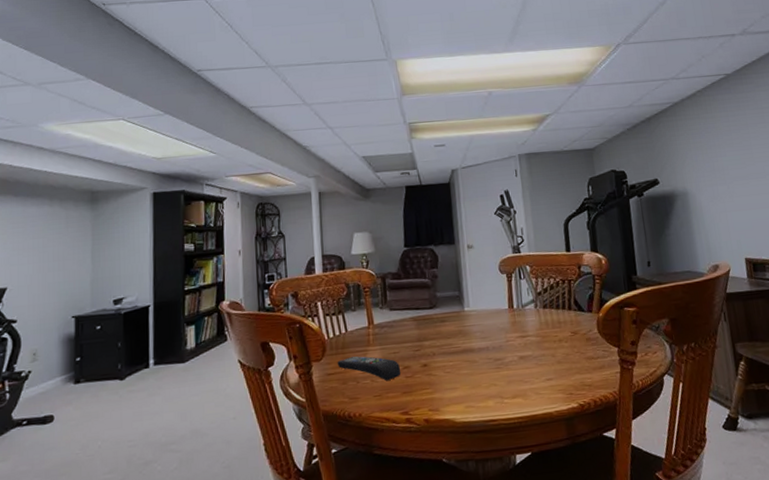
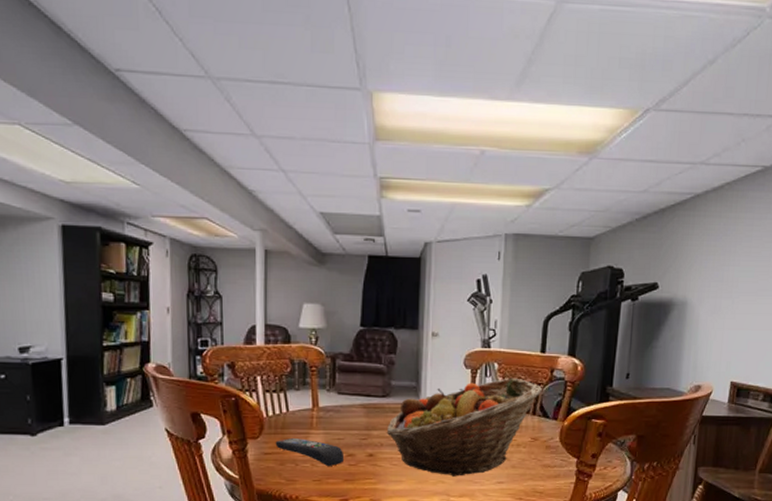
fruit basket: none [437,277,574,378] -> present [386,377,543,477]

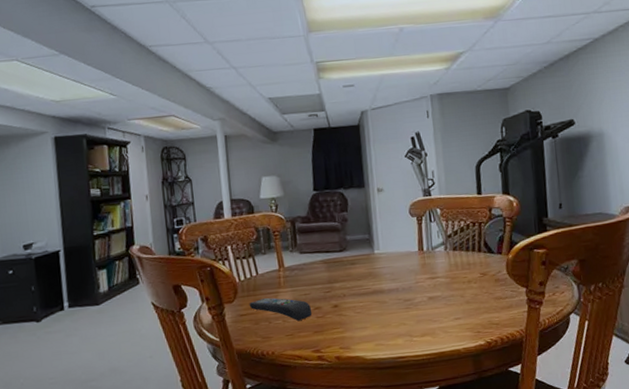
fruit basket: present [386,377,543,477] -> none [347,220,484,318]

